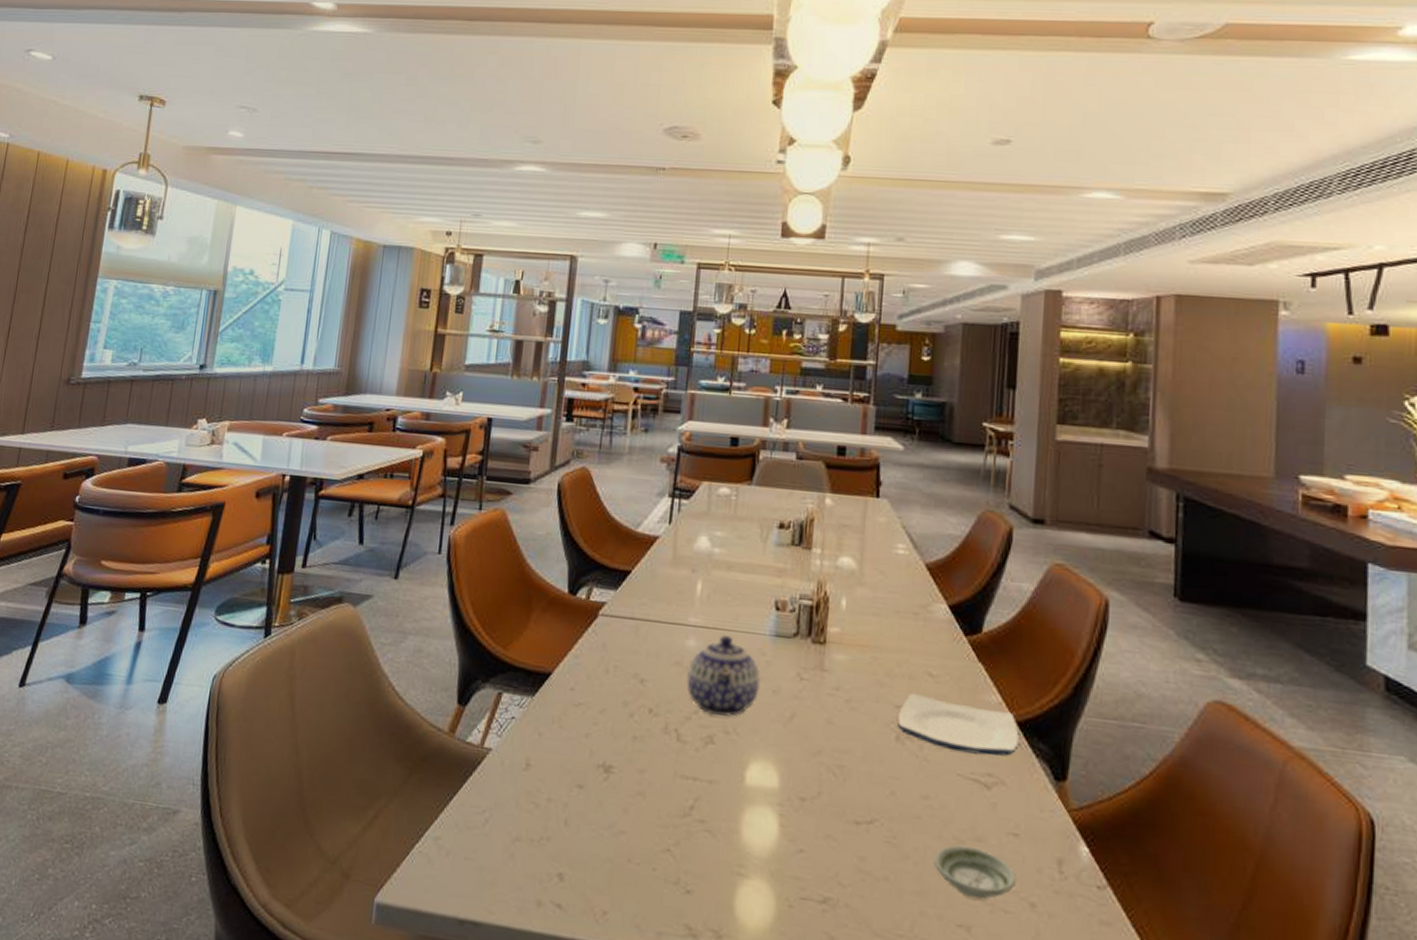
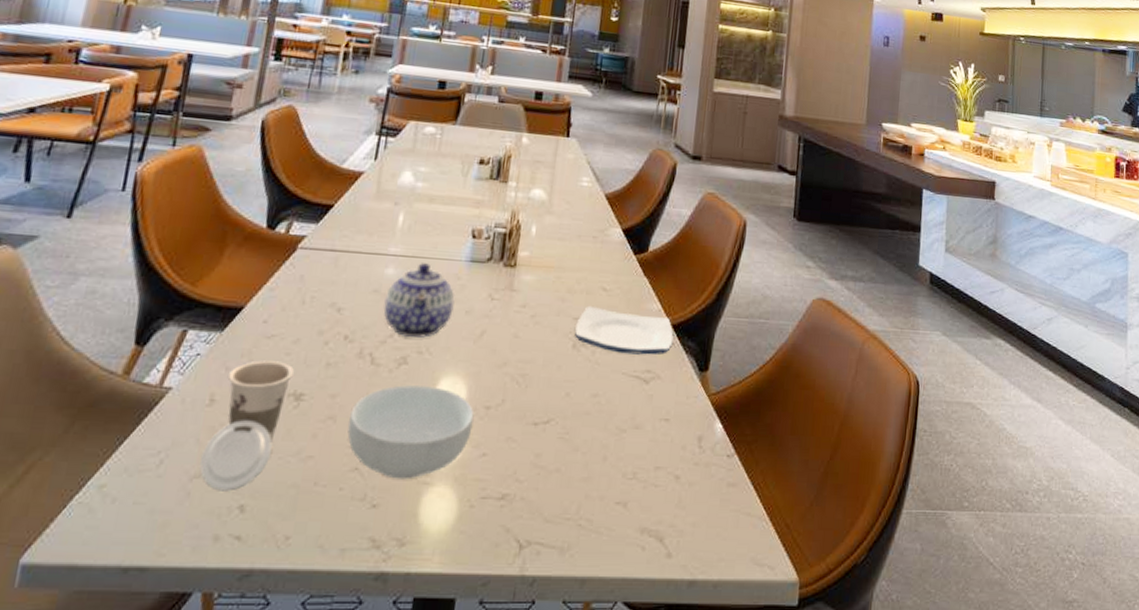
cup: none [520,728,603,858] -> present [200,360,295,492]
cereal bowl: none [657,766,788,868] -> present [347,385,474,480]
saucer: present [933,845,1016,900] -> none [598,433,665,478]

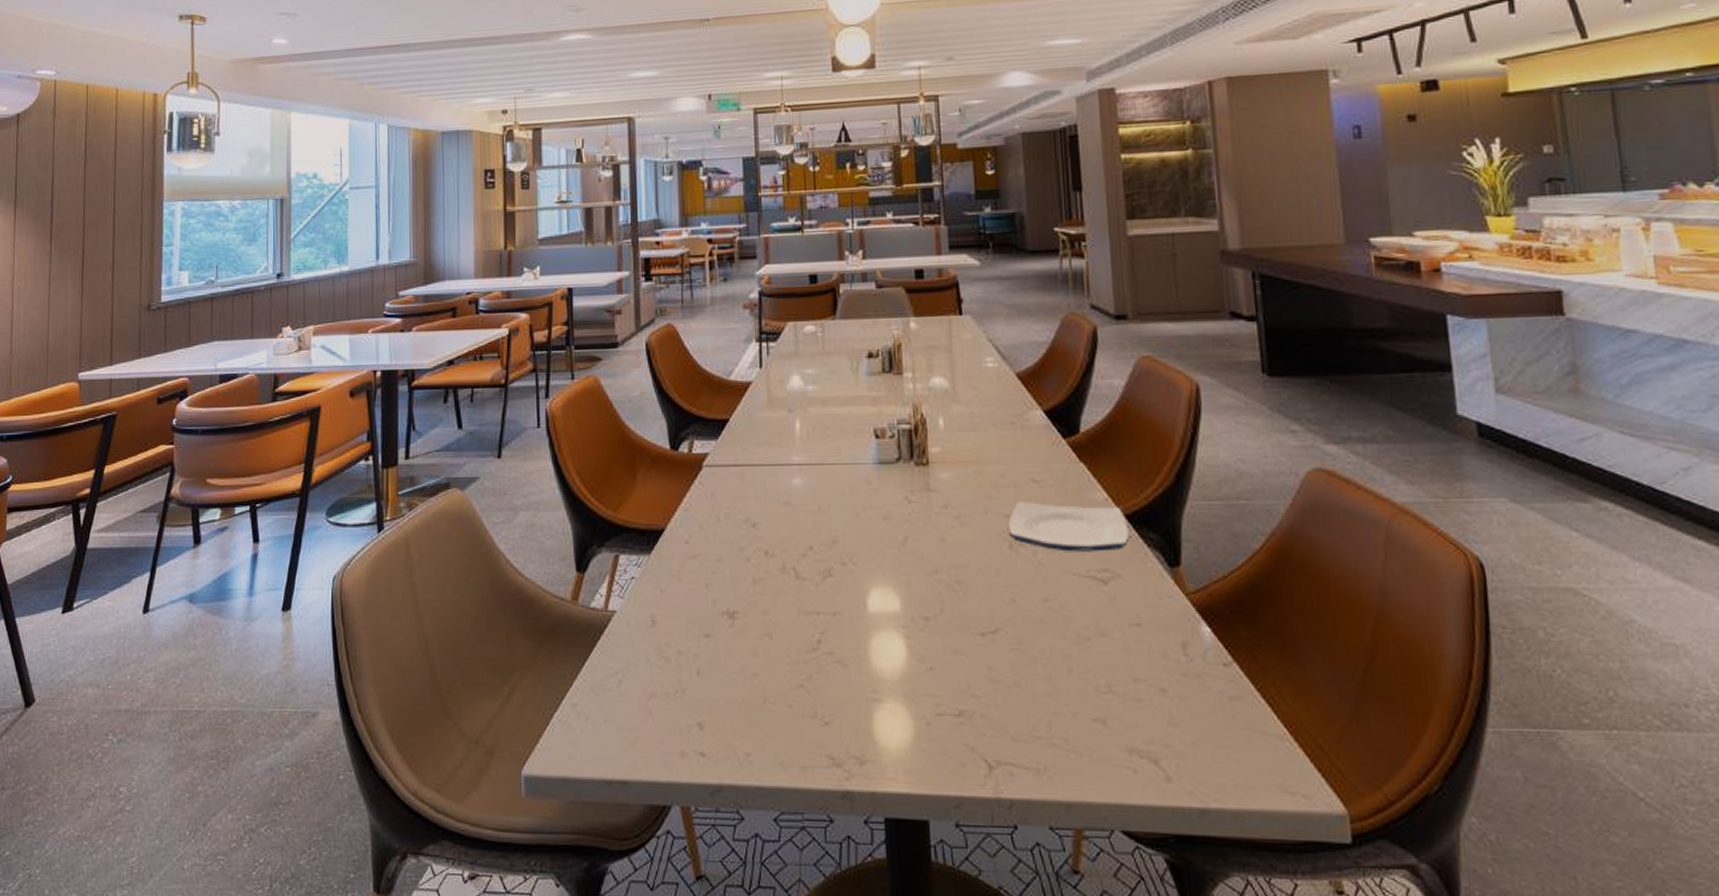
cup: present [200,360,295,492] -> none [655,580,724,709]
cereal bowl: present [347,385,474,480] -> none [785,598,914,696]
teapot: present [383,263,455,338] -> none [797,470,870,549]

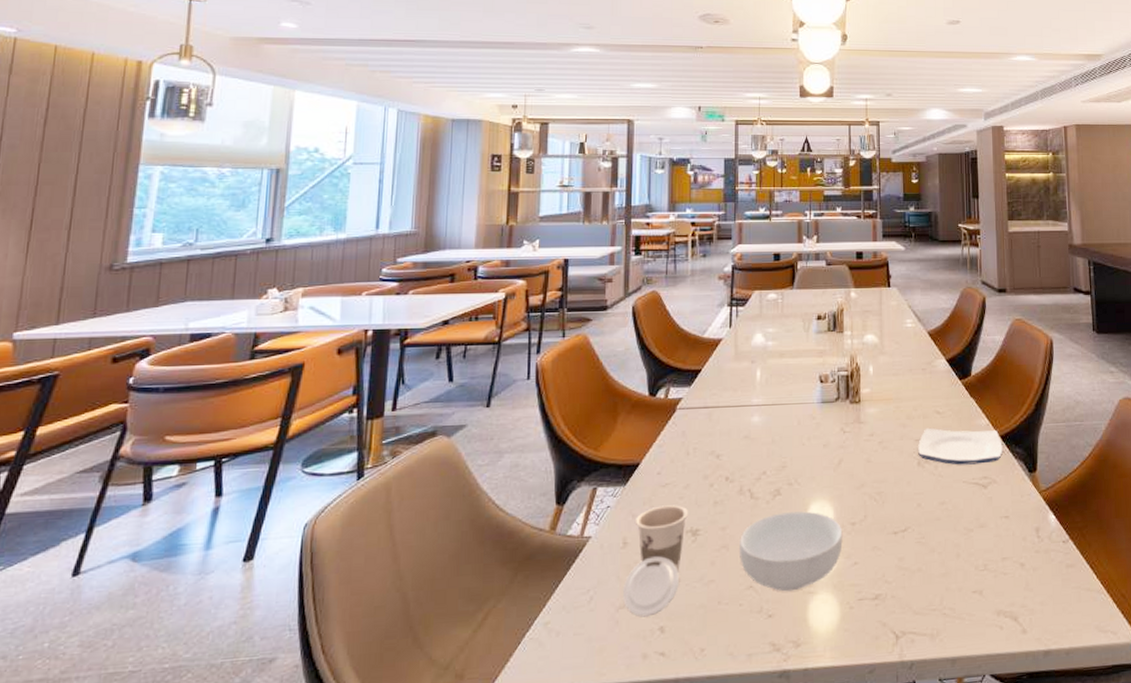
cup: none [655,580,724,709] -> present [623,505,689,618]
cereal bowl: none [785,598,914,696] -> present [740,511,843,592]

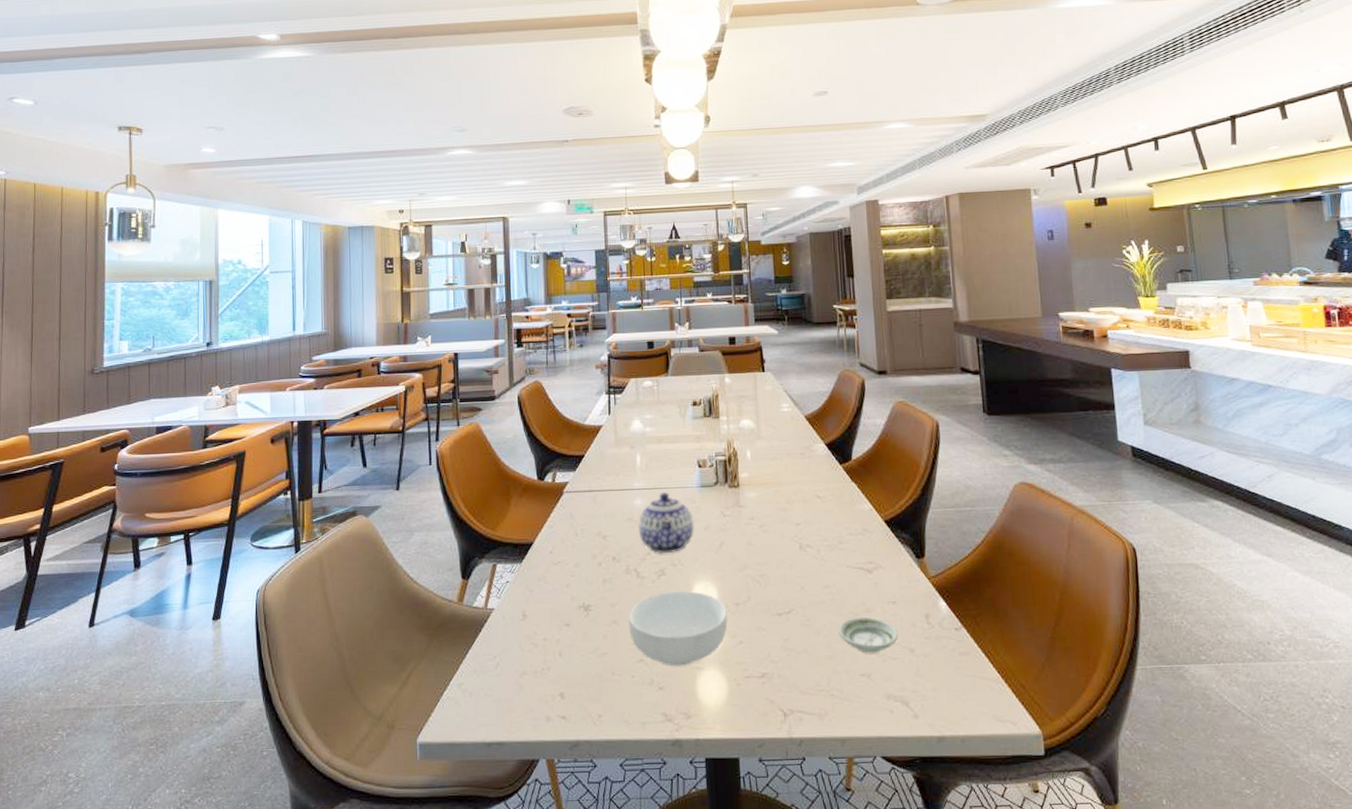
cup: present [623,505,689,618] -> none [525,582,581,684]
teapot: none [755,409,813,473] -> present [638,492,694,554]
plate: present [918,428,1003,465] -> none [799,512,888,550]
saucer: none [952,532,1009,570] -> present [837,616,898,654]

